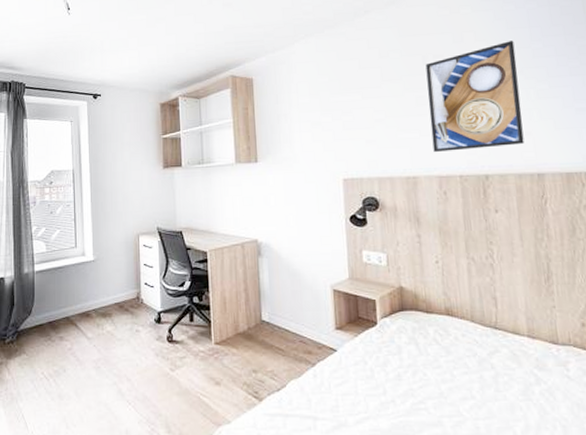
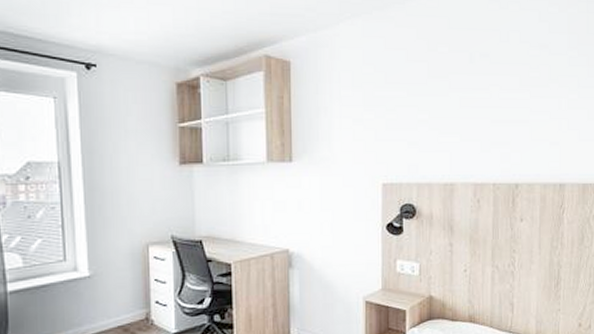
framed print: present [425,41,525,152] -> none [471,46,554,158]

